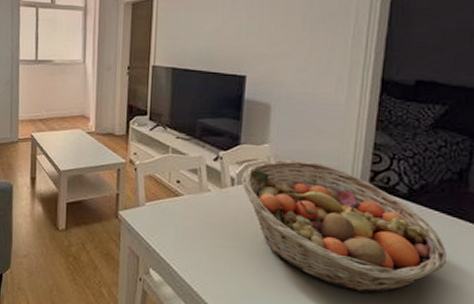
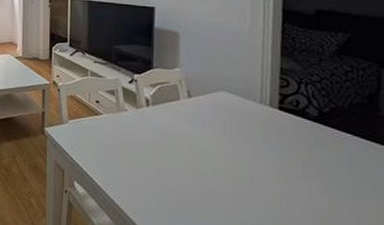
fruit basket: present [241,160,447,294] -> none [156,83,364,214]

